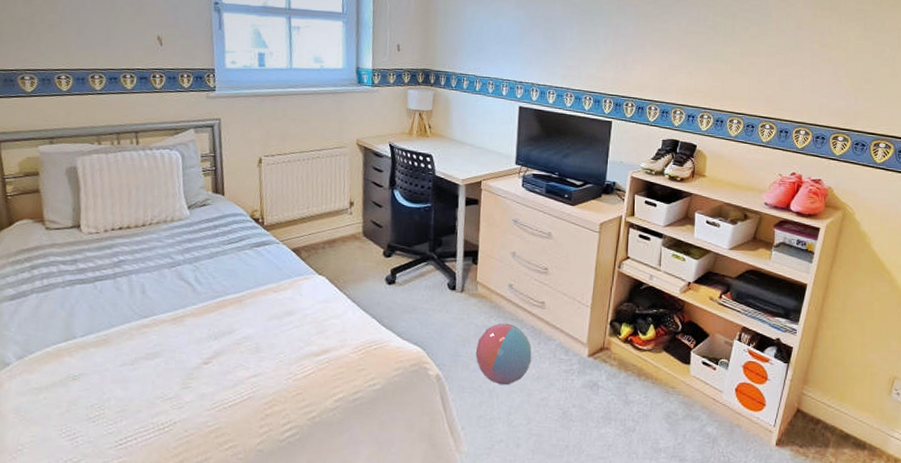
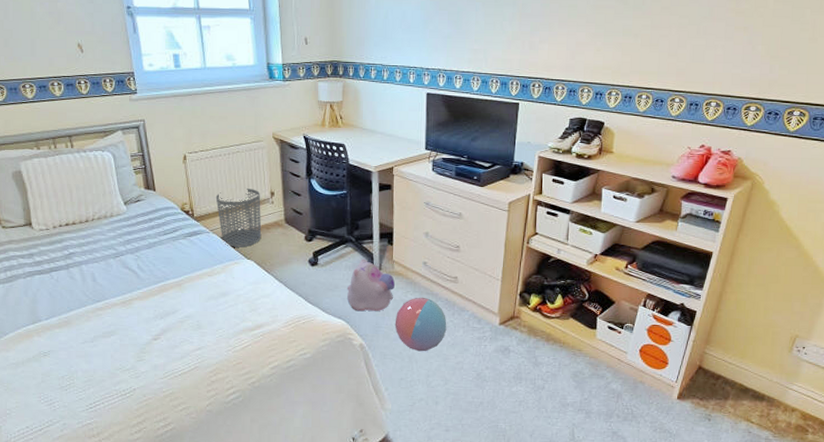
waste bin: none [289,197,339,261] -> present [215,189,262,248]
plush toy: none [425,278,478,338] -> present [347,259,395,312]

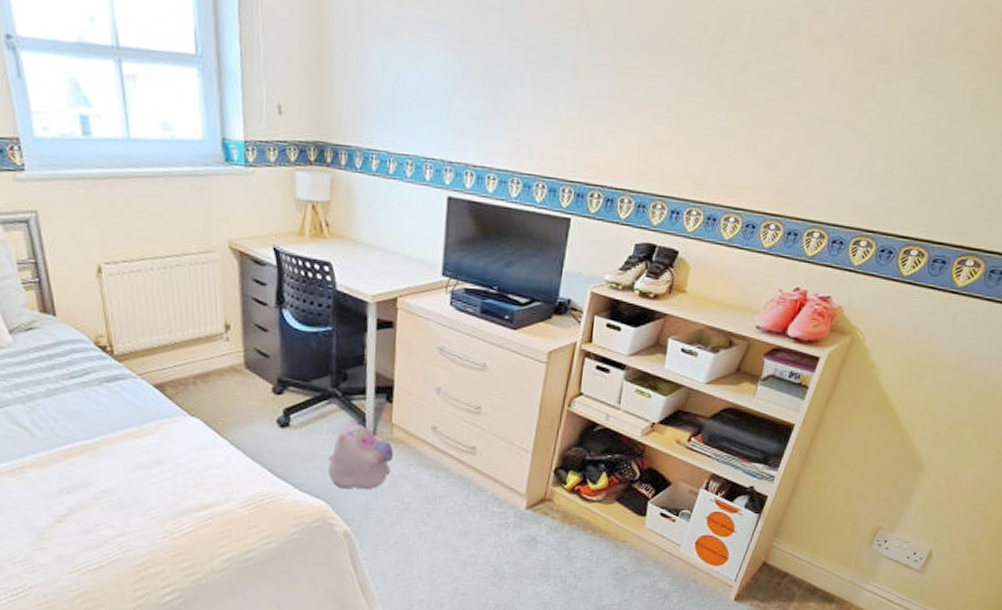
waste bin: present [215,189,262,248] -> none [145,318,212,400]
ball: present [394,297,447,352] -> none [391,471,459,542]

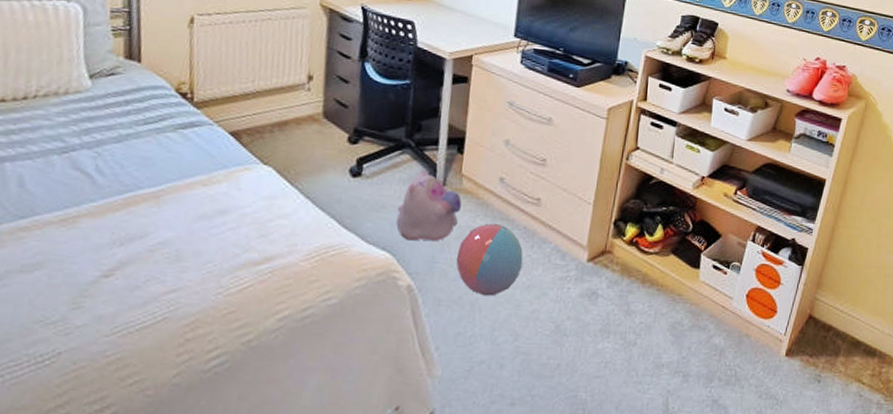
ball: none [391,471,459,542] -> present [456,223,523,297]

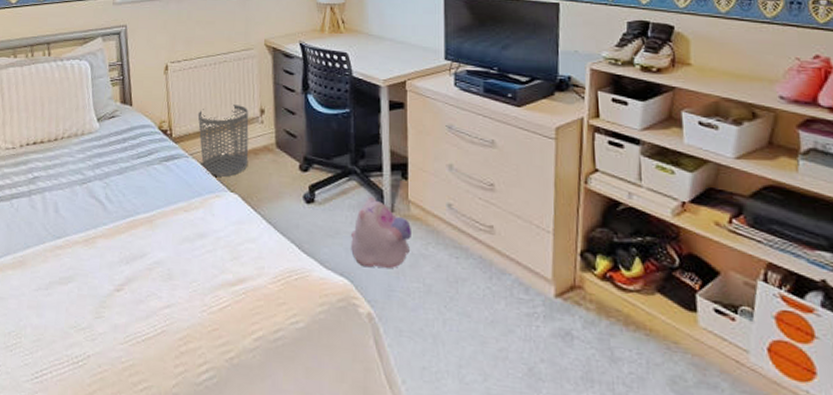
waste bin: none [229,68,293,148] -> present [197,105,249,177]
ball: present [456,223,523,297] -> none [412,251,483,330]

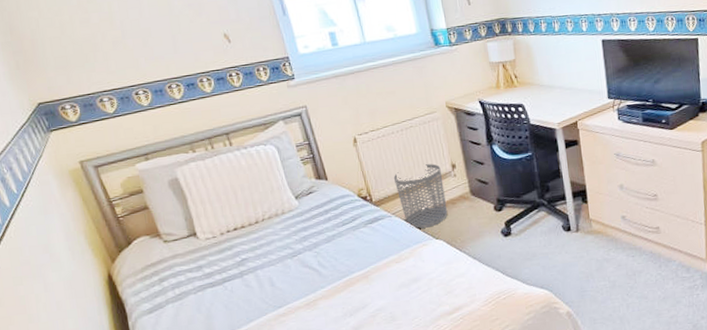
plush toy: present [351,196,411,268] -> none [546,221,595,278]

